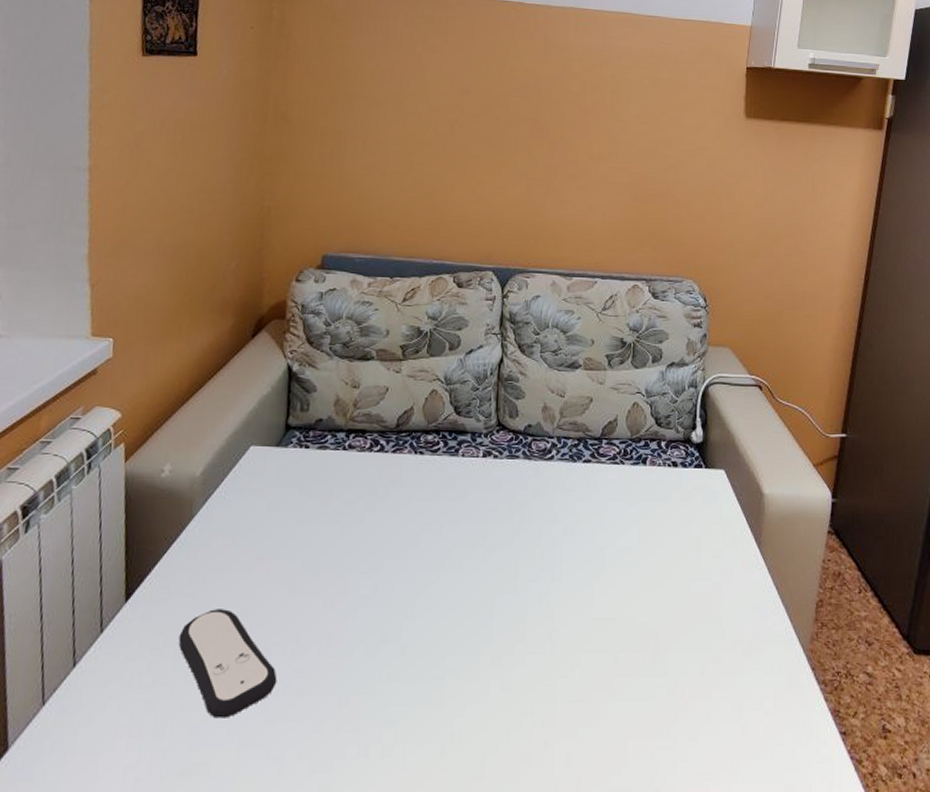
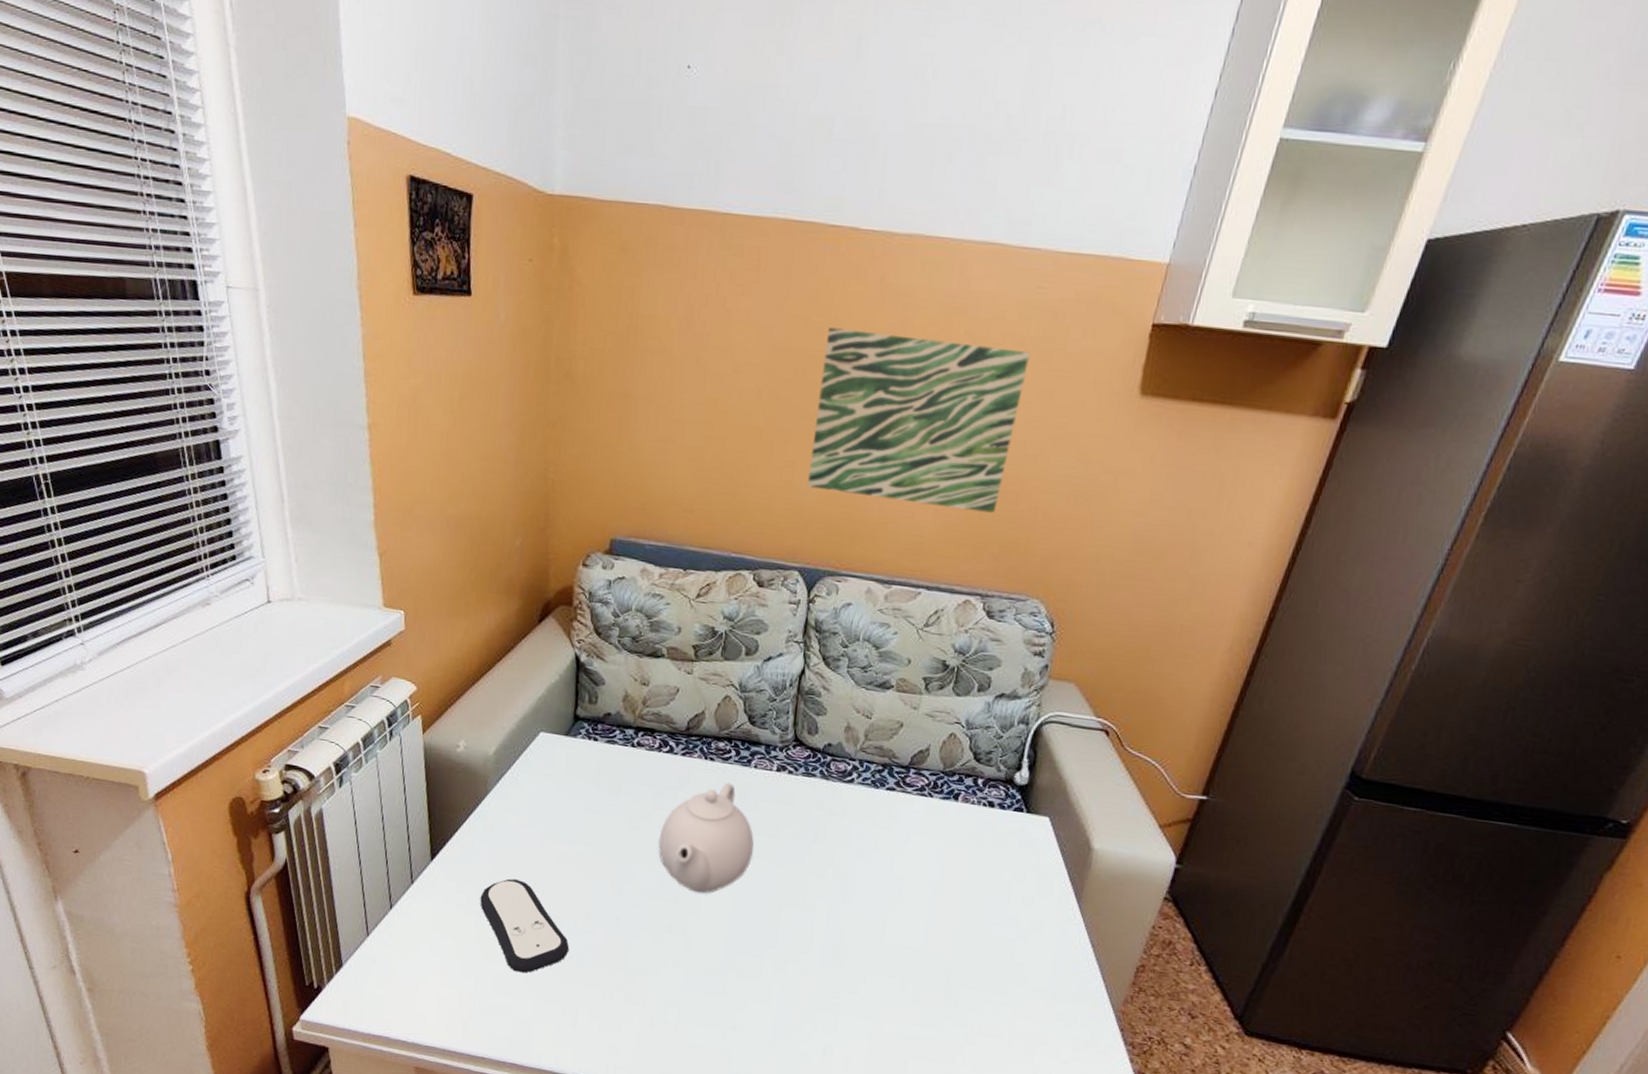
teapot: none [370,474,465,594] -> present [658,782,754,894]
wall art: none [496,75,662,212] -> present [807,327,1030,513]

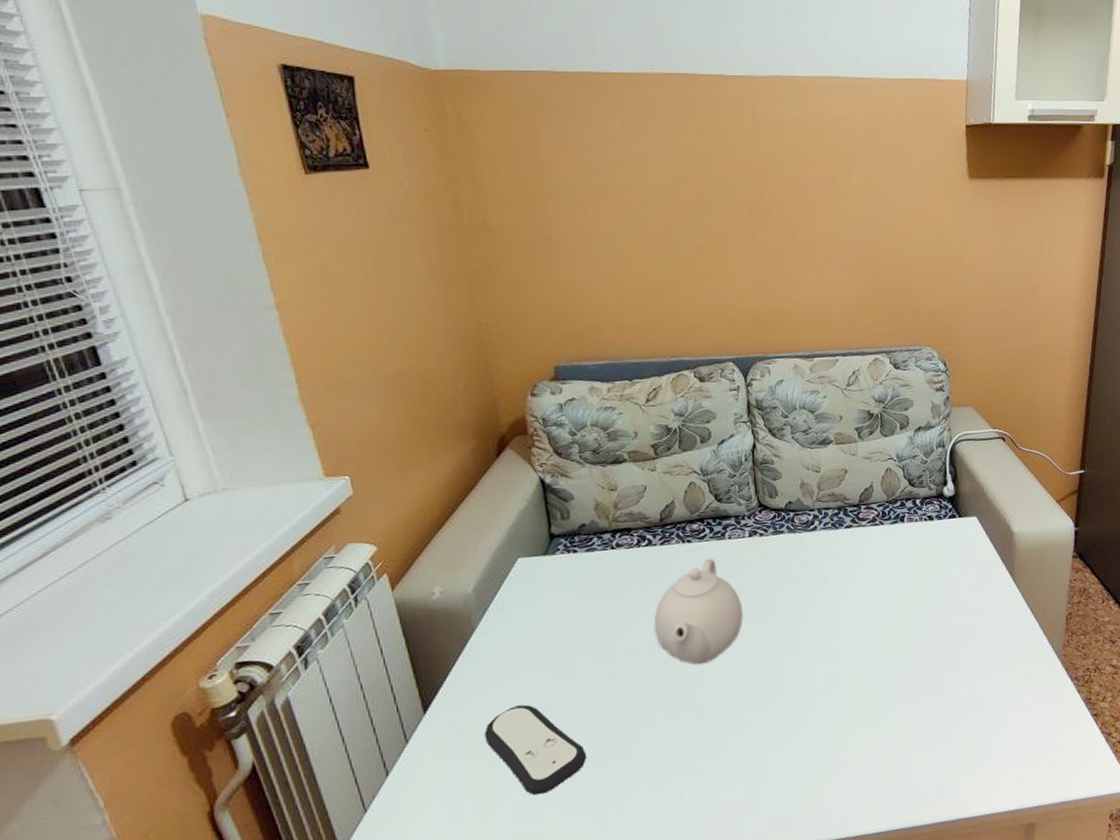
wall art: present [807,327,1030,513] -> none [717,156,883,291]

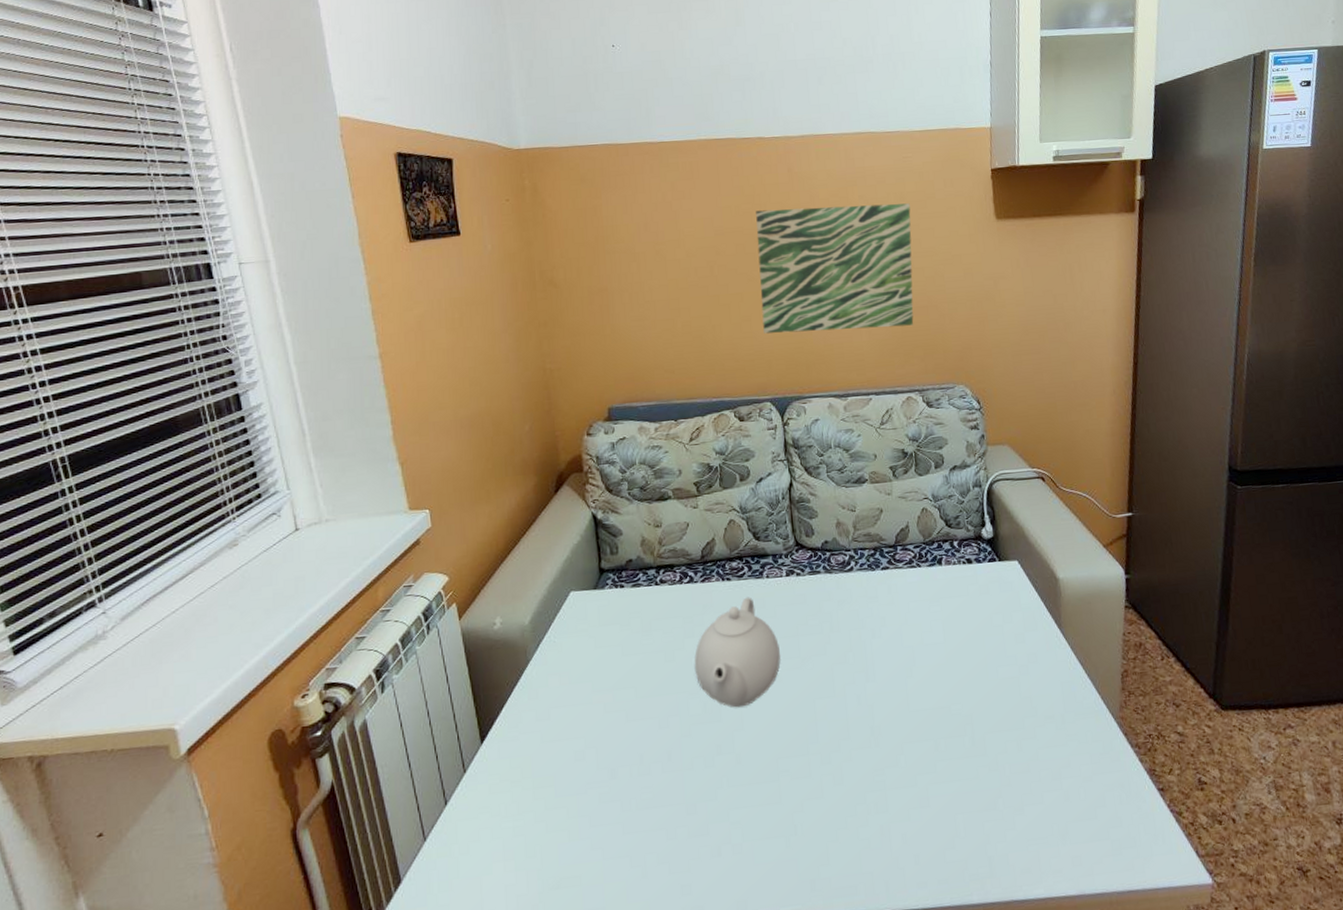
remote control: present [484,704,587,796] -> none [534,740,628,837]
wall art: none [717,156,883,291] -> present [756,203,914,334]

